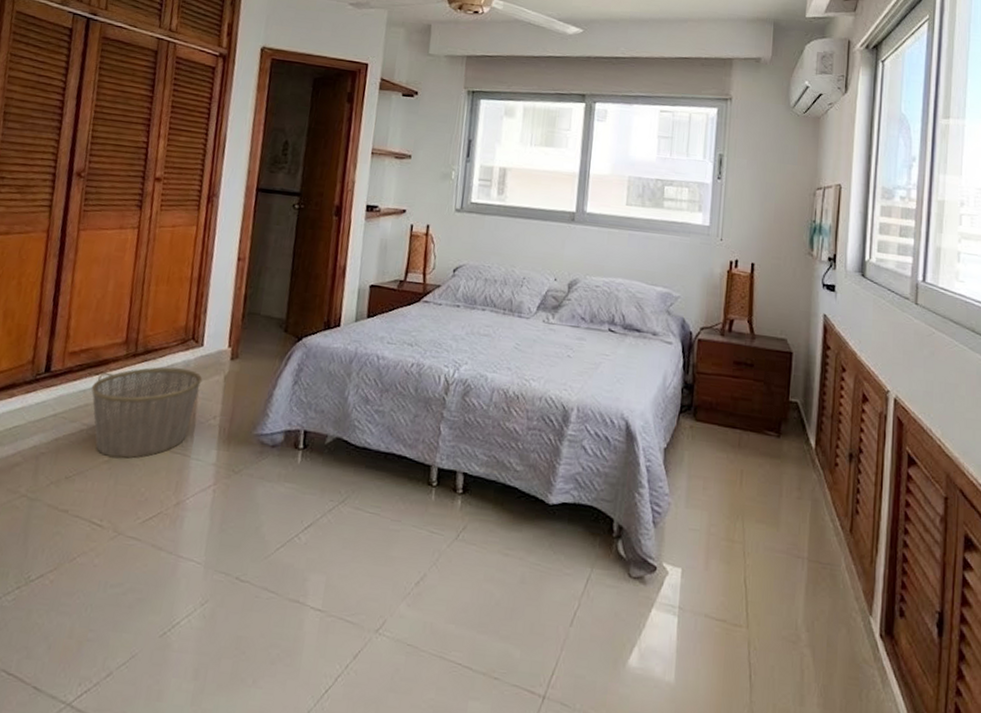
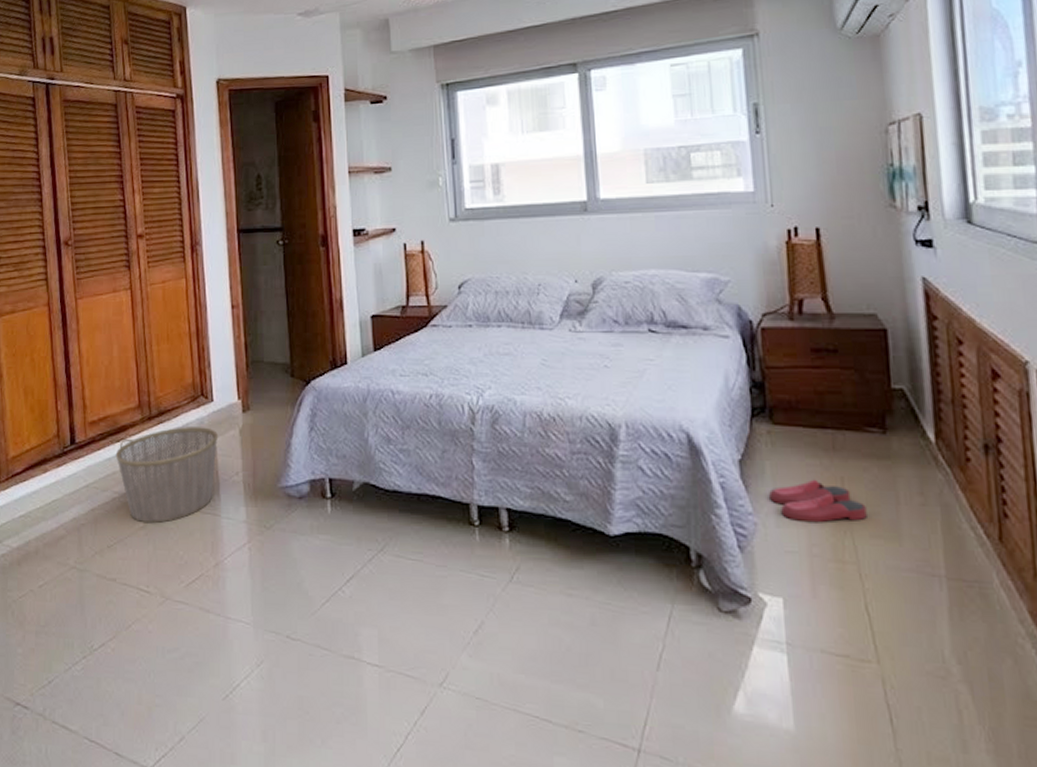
slippers: none [684,469,757,508] -> present [769,479,867,523]

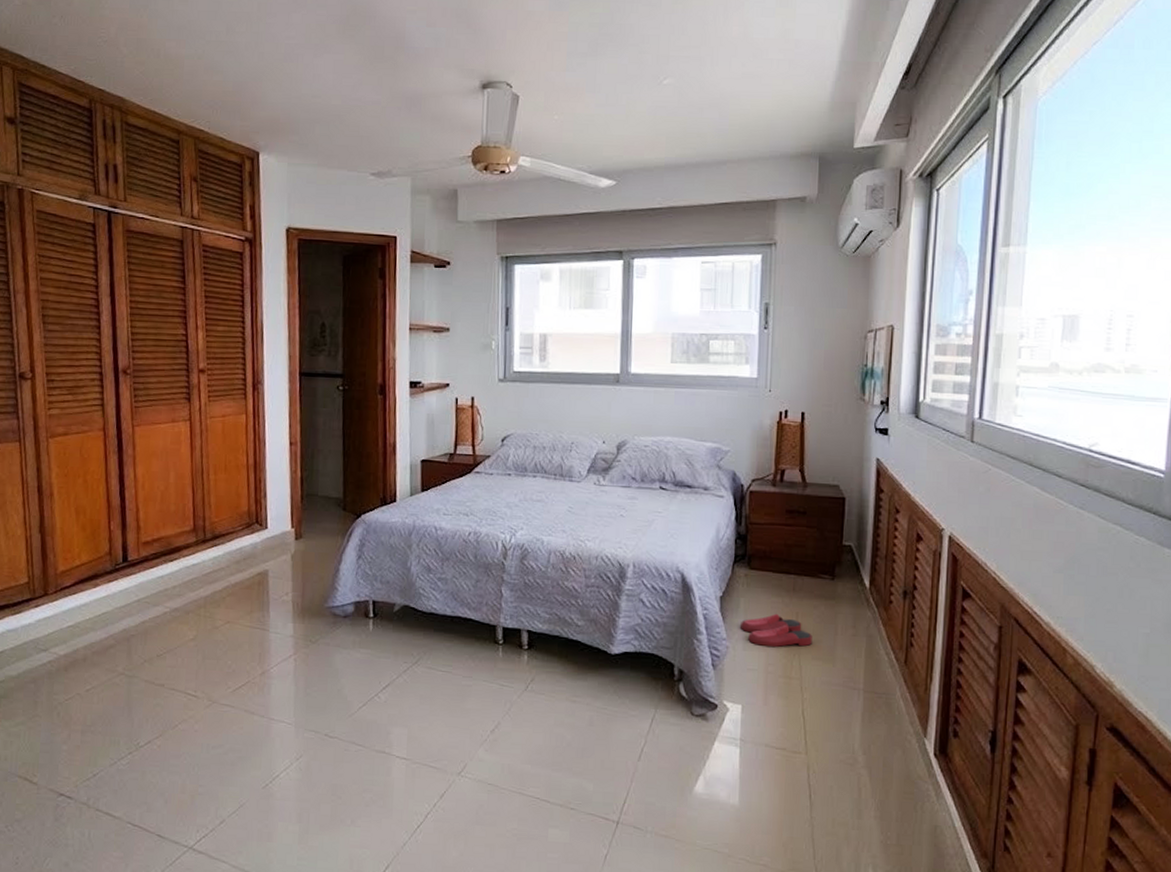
basket: present [115,427,219,524] -> none [168,550,271,636]

